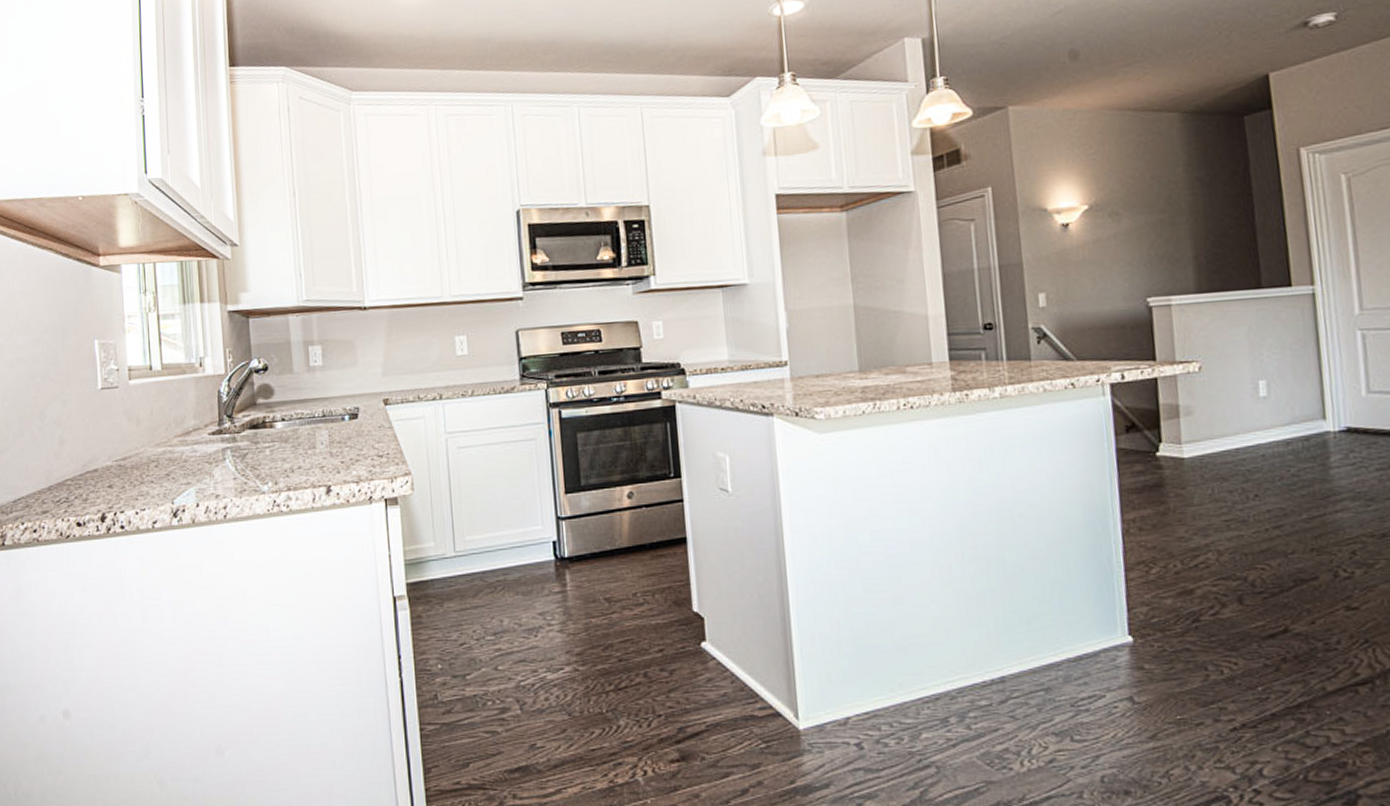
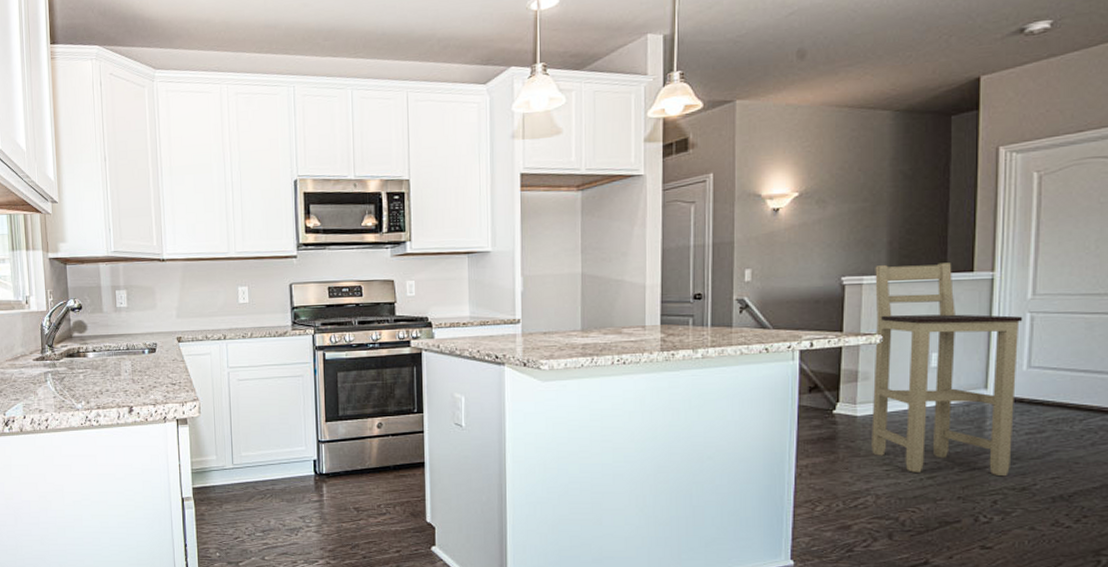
bar stool: none [1182,277,1365,522] -> present [872,263,1023,477]

